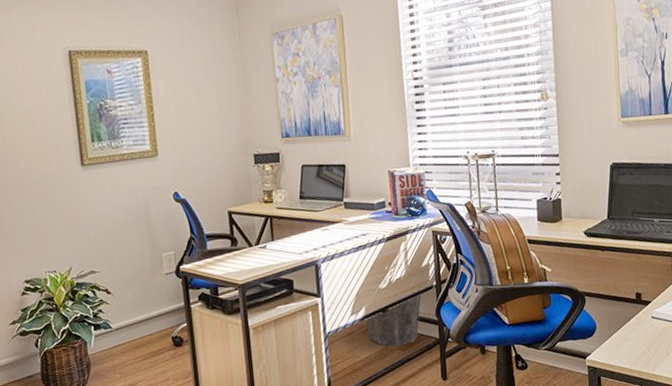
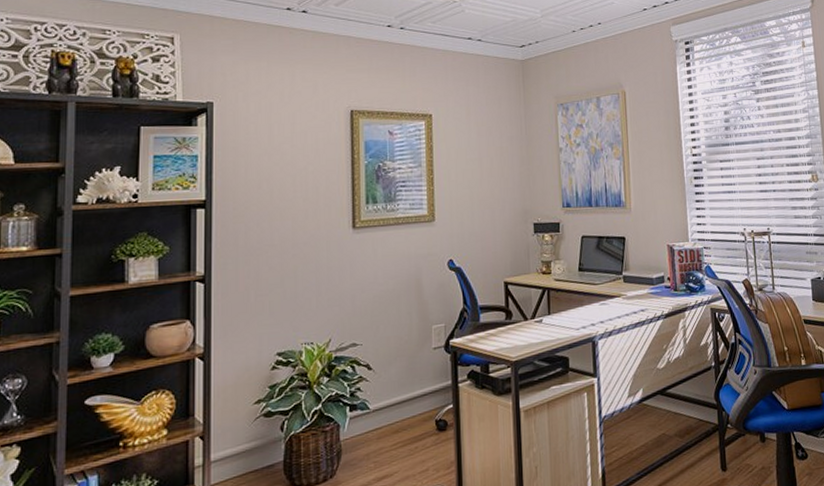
waste bin: present [364,293,422,347] -> none [642,374,700,433]

